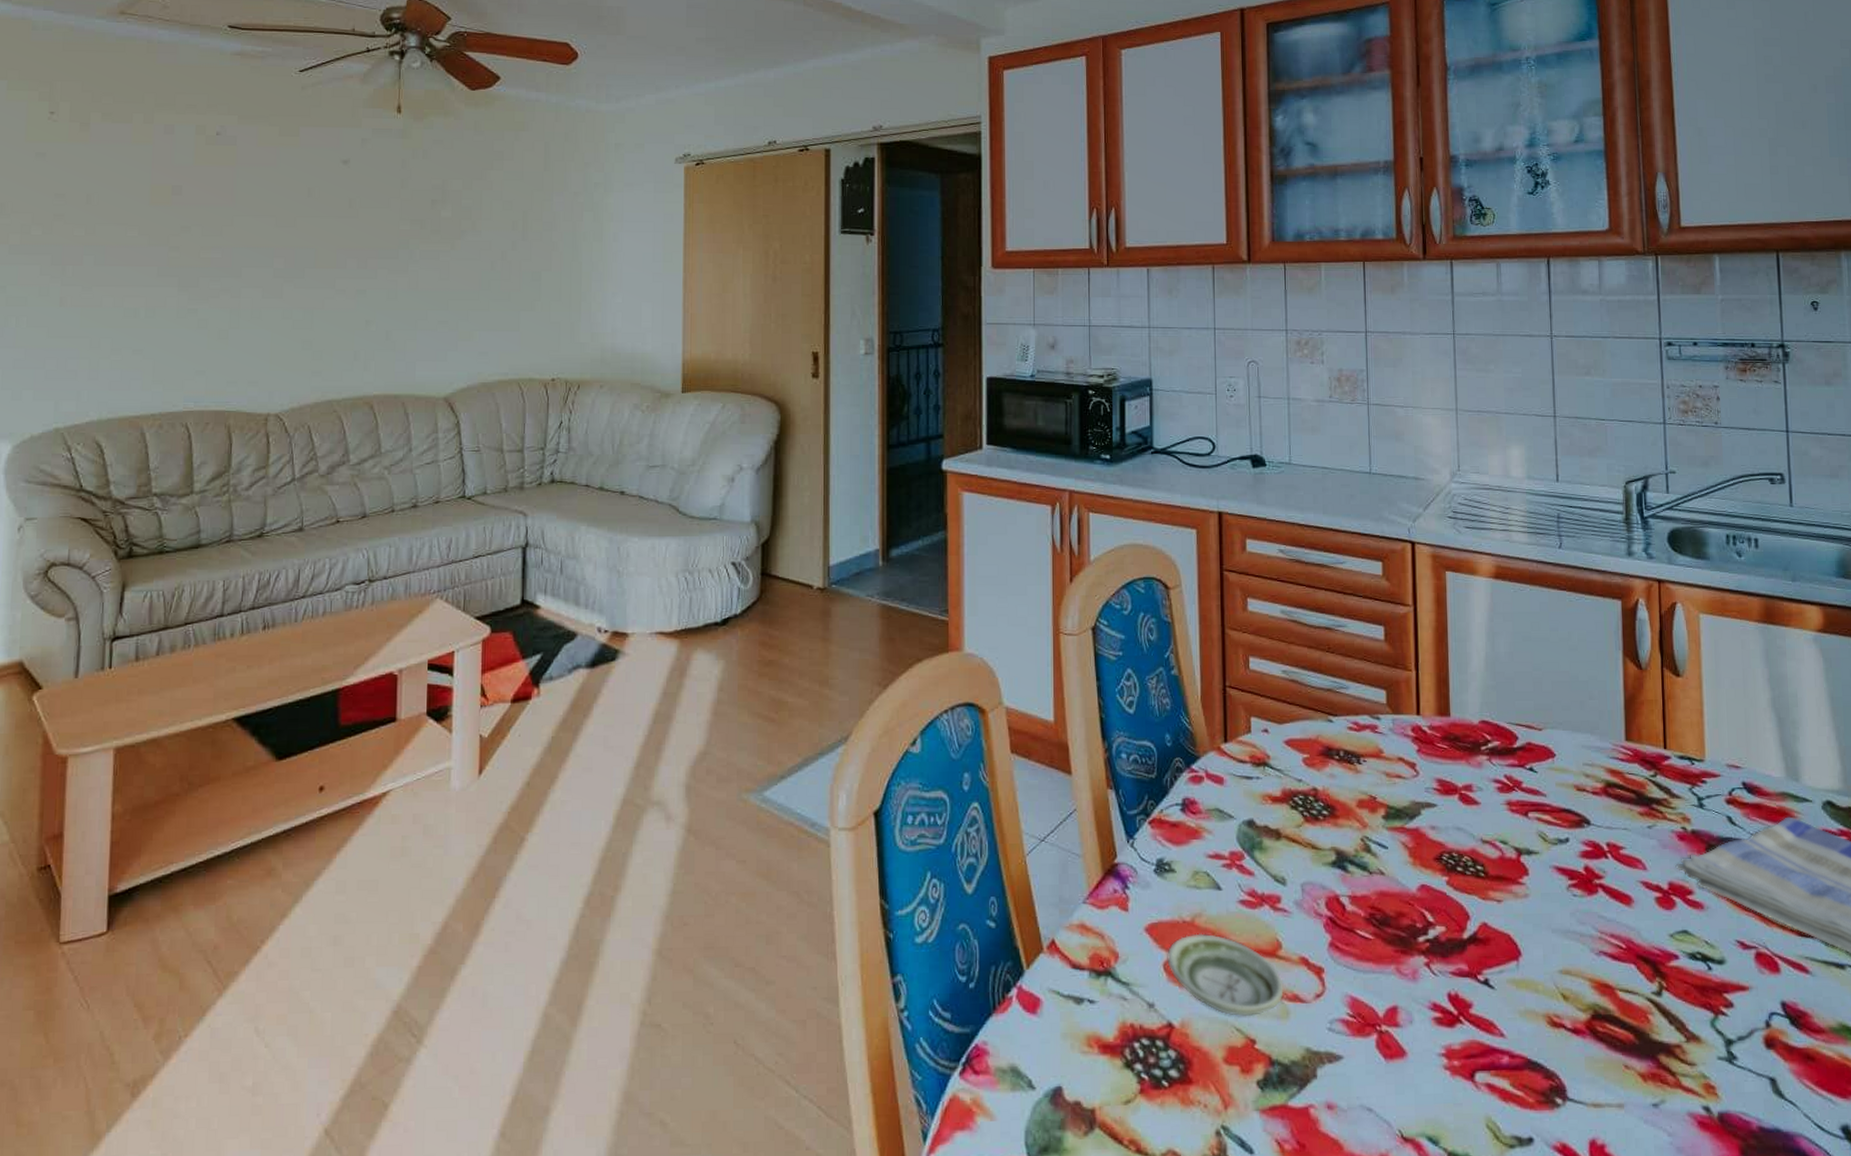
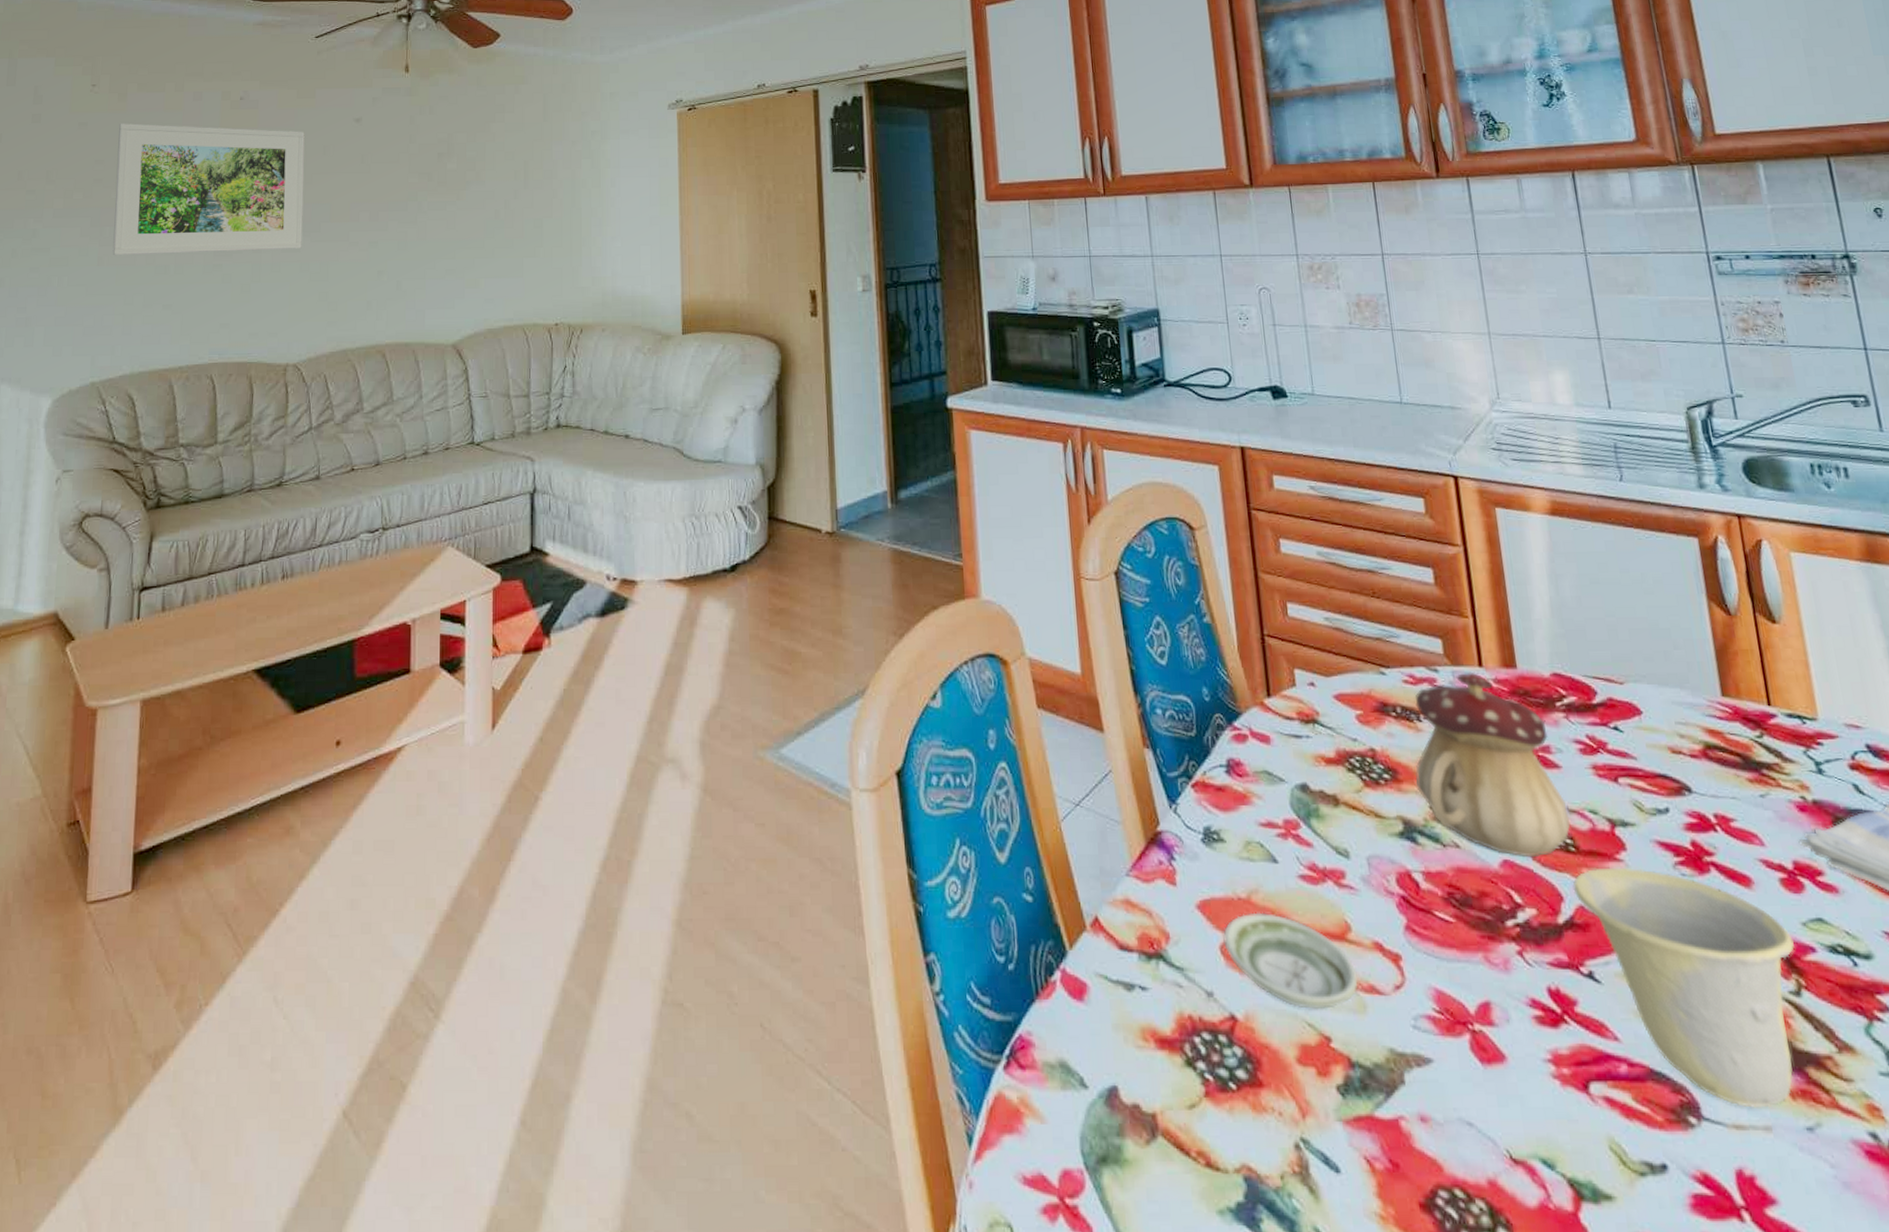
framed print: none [76,156,288,297] -> present [112,123,305,256]
teapot: none [1351,719,1483,883] -> present [1414,671,1571,858]
cup: none [1479,889,1661,1090] -> present [1573,867,1794,1108]

